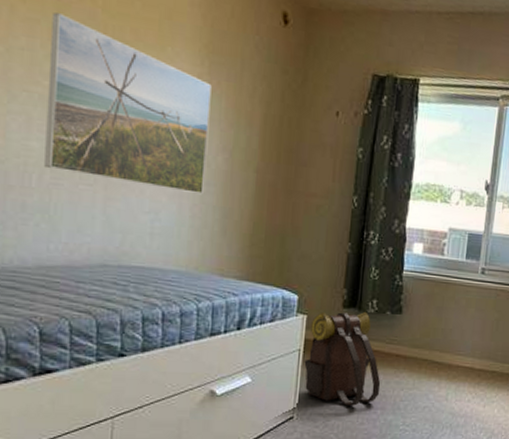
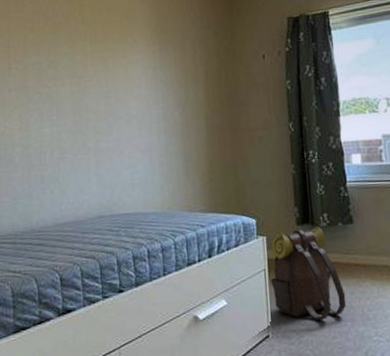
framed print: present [44,12,212,195] -> none [50,33,167,148]

